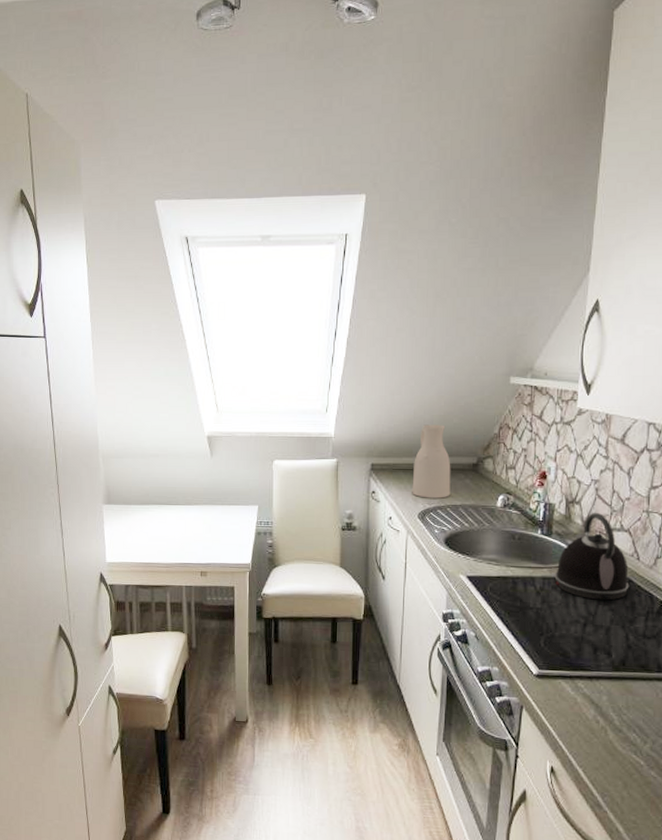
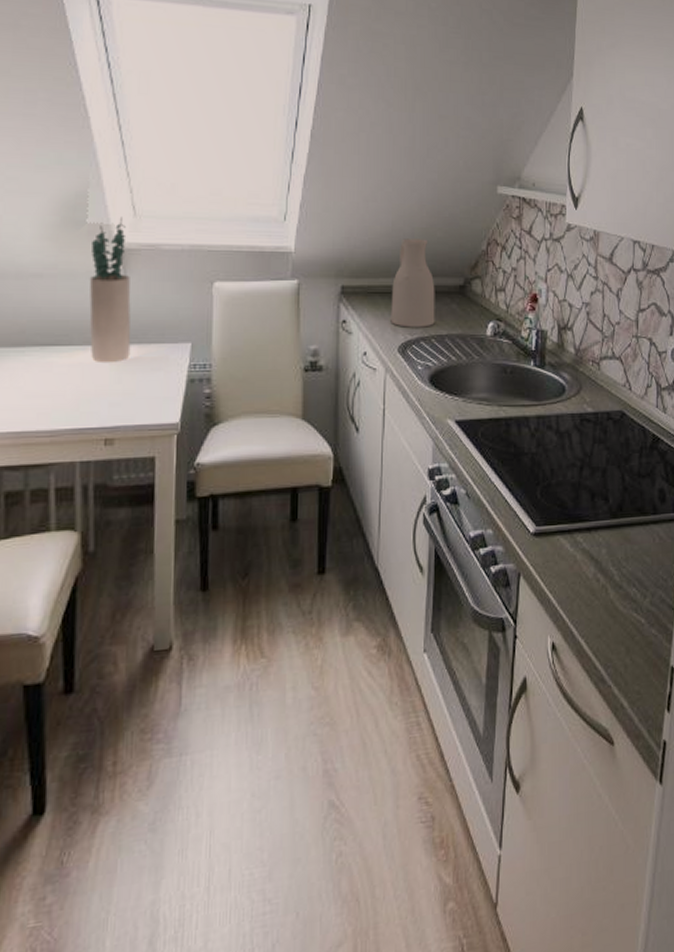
vase: none [188,412,217,519] -> present [89,217,131,364]
kettle: present [554,512,629,601] -> none [549,338,623,438]

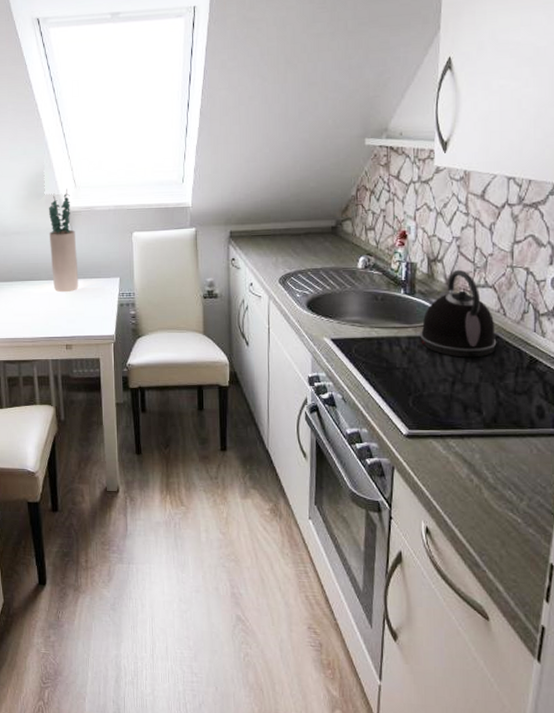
ceramic pitcher: present [390,238,435,328] -> none [271,189,310,263]
kettle: none [549,338,623,438] -> present [420,269,497,358]

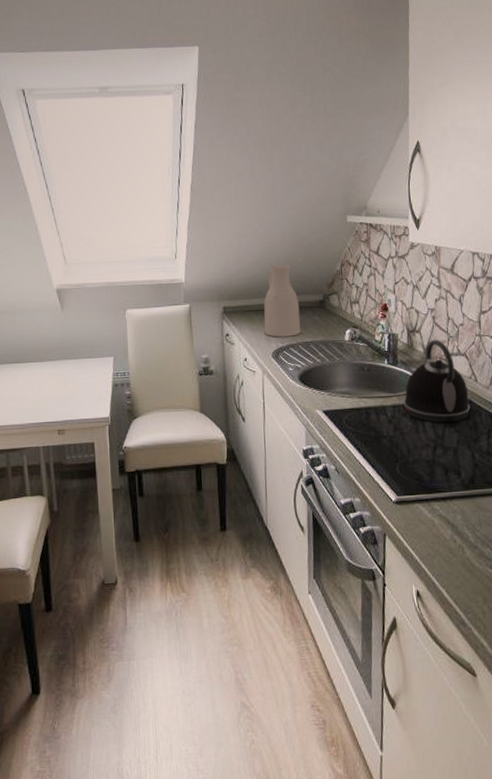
vase: present [49,188,79,293] -> none [37,265,71,375]
ceramic pitcher: none [271,189,310,263] -> present [264,265,301,337]

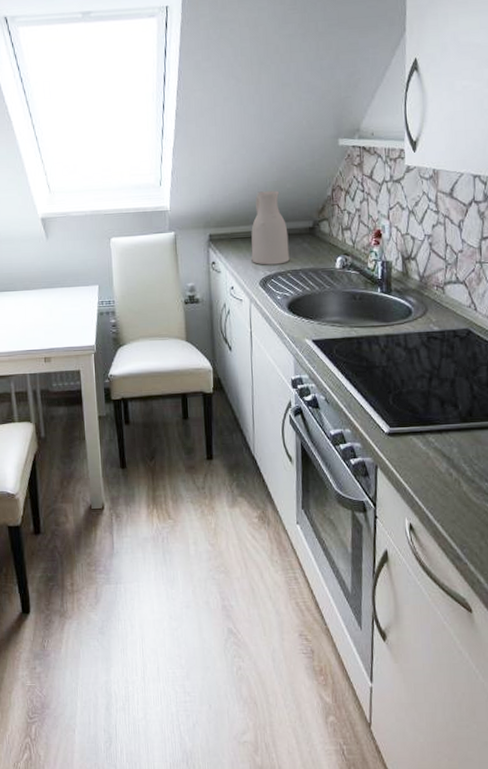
kettle: present [403,339,471,423] -> none [397,266,470,353]

